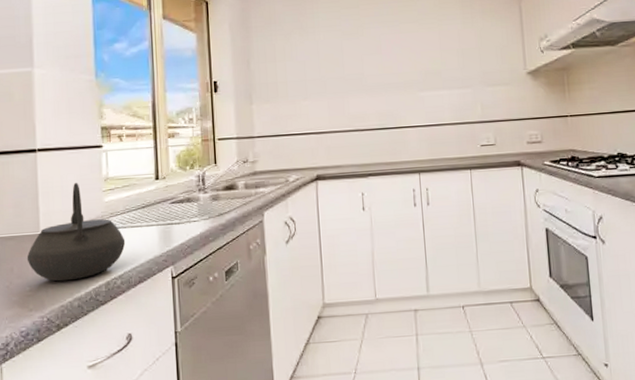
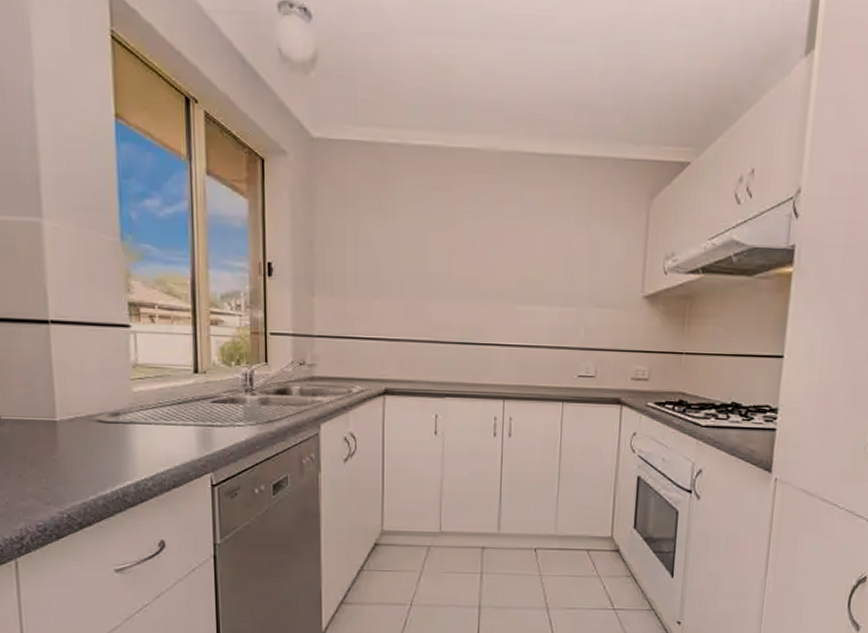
kettle: present [26,182,126,282] -> none [41,365,158,477]

